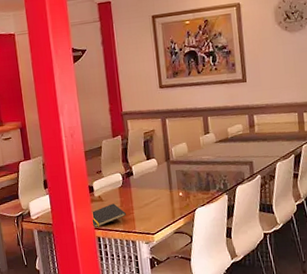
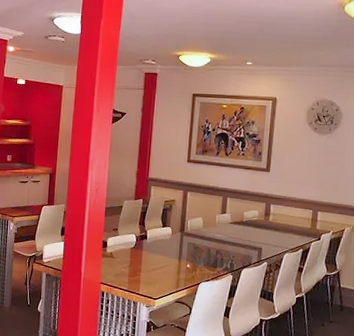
notepad: present [91,203,127,227] -> none [98,262,134,282]

